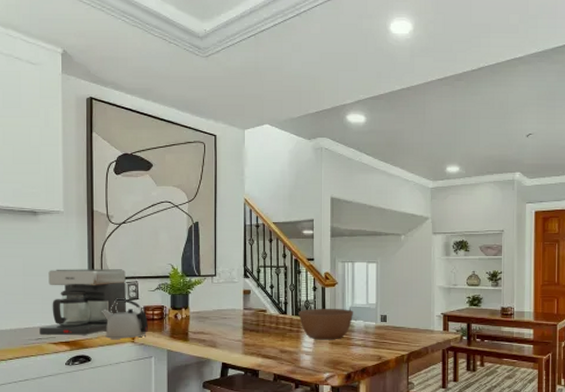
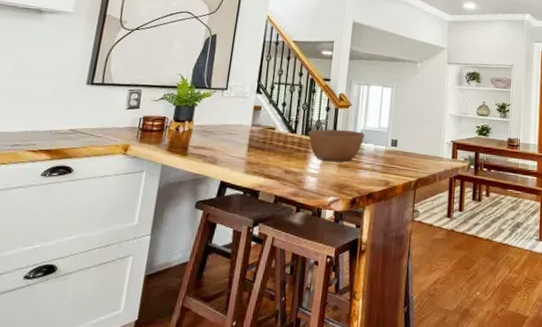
coffee maker: present [40,269,127,336] -> none [18,71,130,145]
kettle: present [102,297,148,341] -> none [94,105,146,152]

